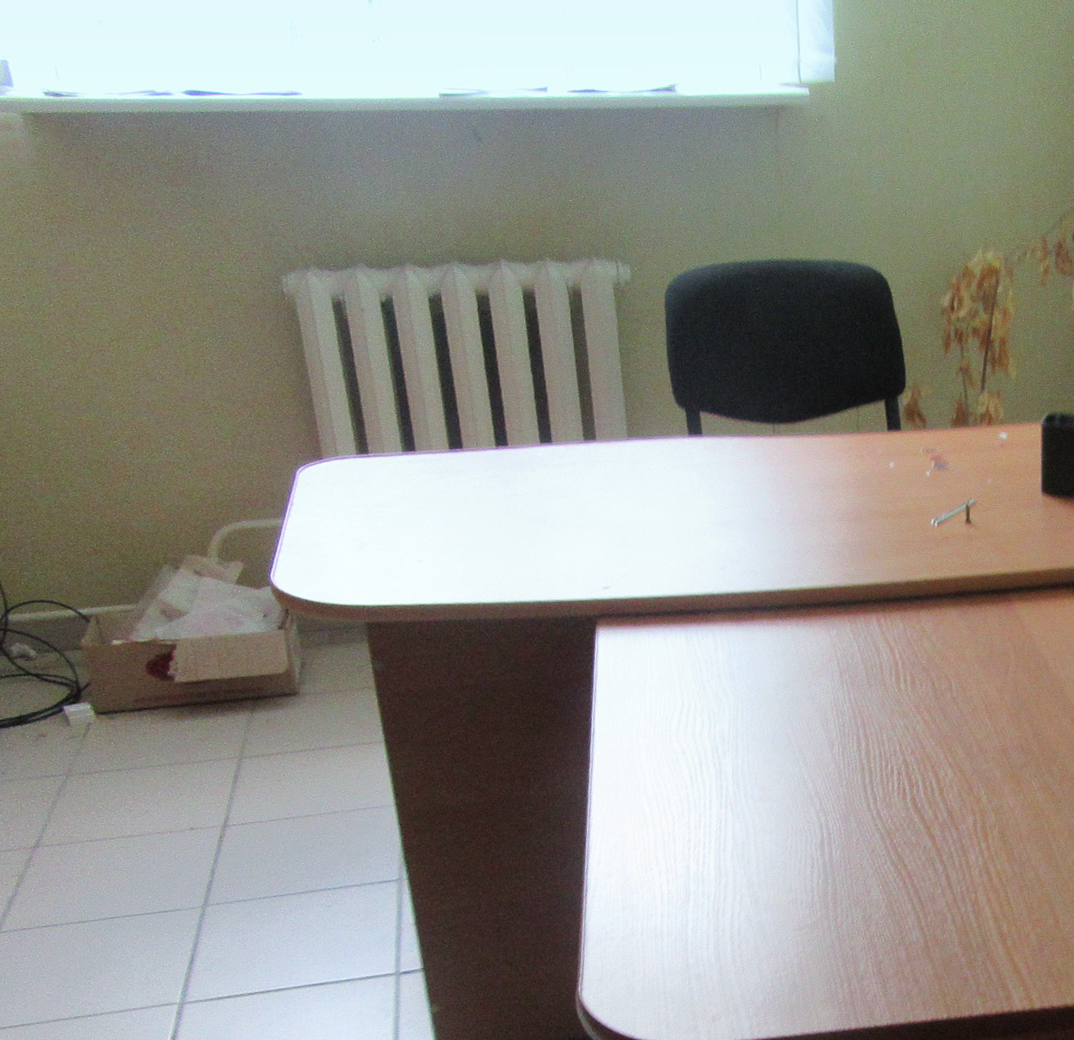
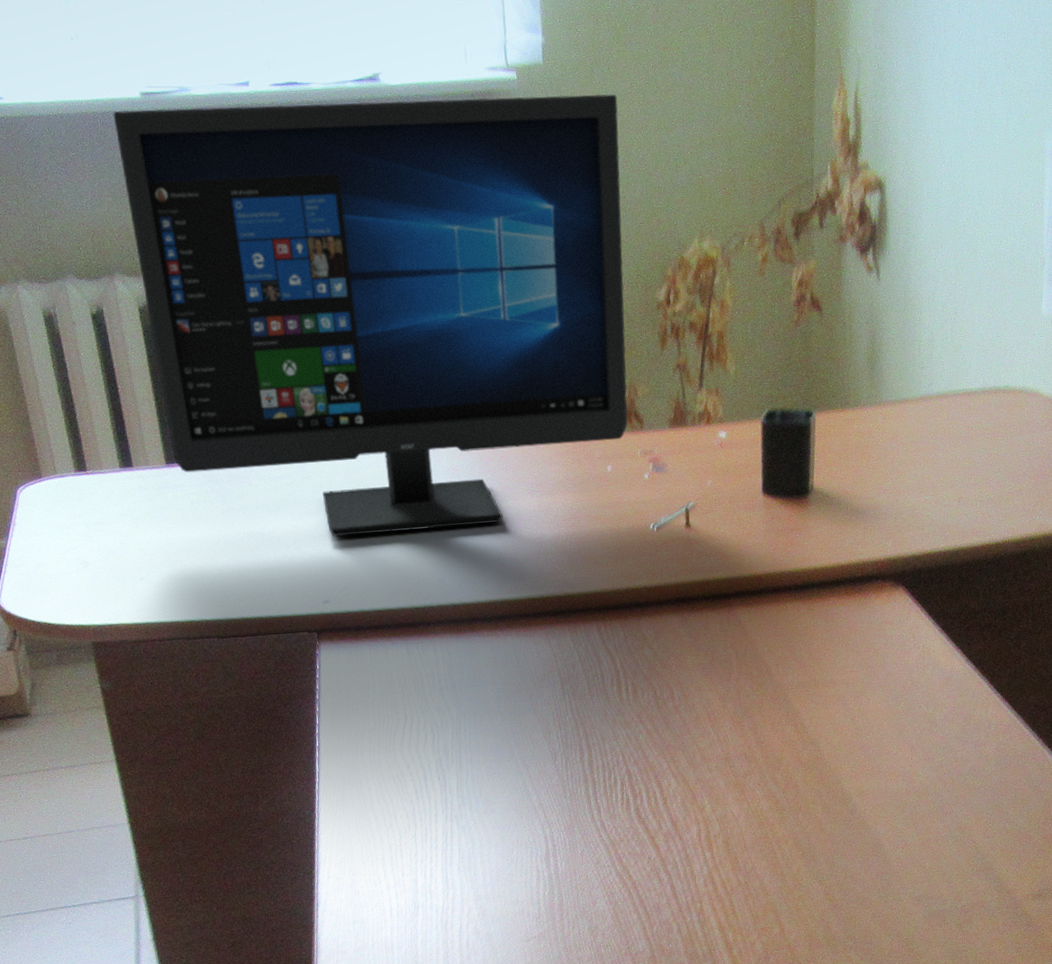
computer monitor: none [411,109,911,525] -> present [113,94,628,537]

